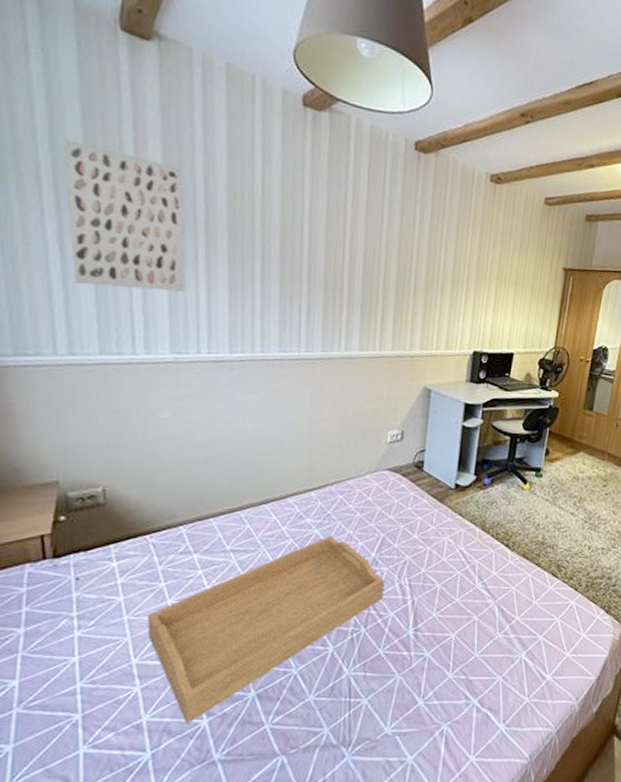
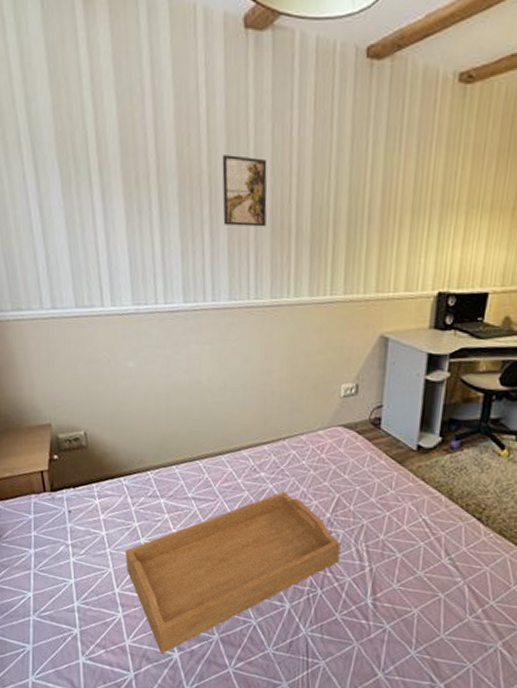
wall art: present [63,138,186,292] -> none [36,103,142,243]
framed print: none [275,216,322,286] -> present [222,155,267,227]

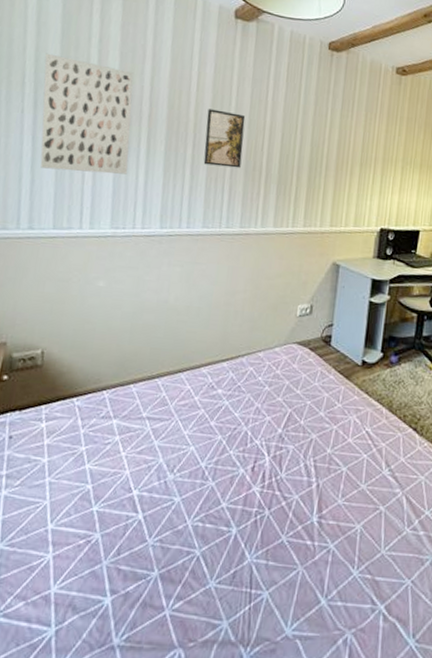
wall art: none [36,103,142,243] -> present [40,53,133,175]
serving tray: present [125,491,341,655] -> none [65,408,291,601]

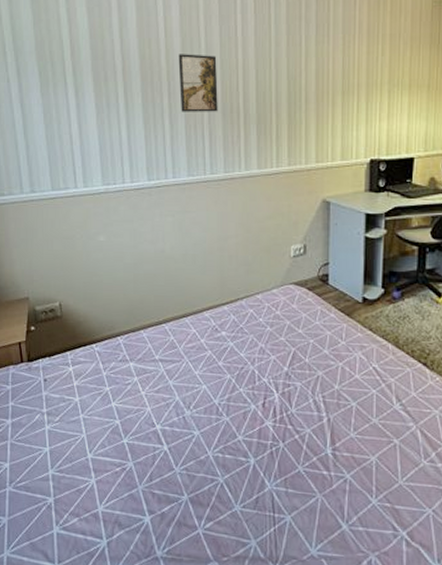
wall art: present [40,53,133,175] -> none [20,19,111,133]

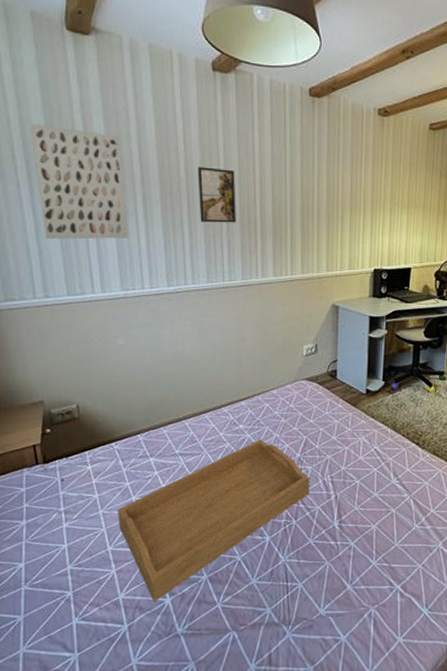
wall art: none [20,19,111,133] -> present [30,123,129,240]
serving tray: none [98,348,299,519] -> present [118,439,310,602]

